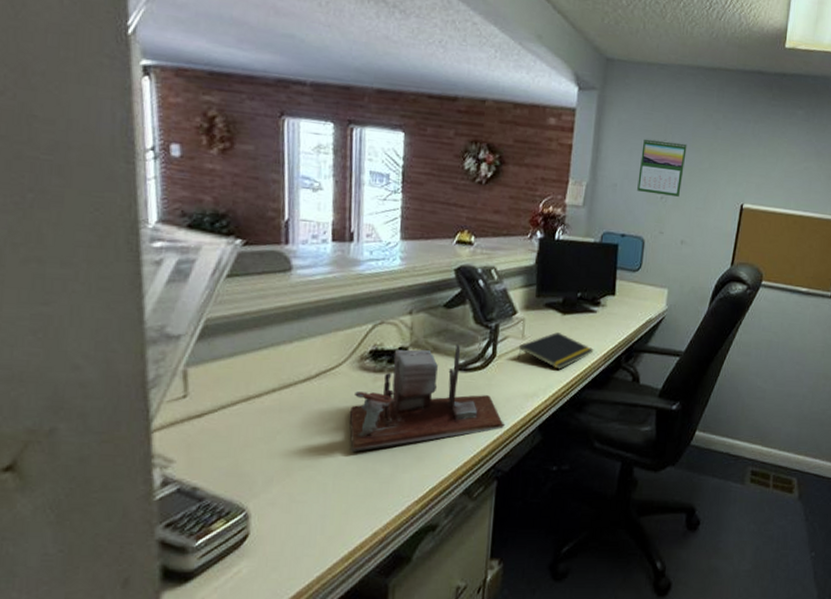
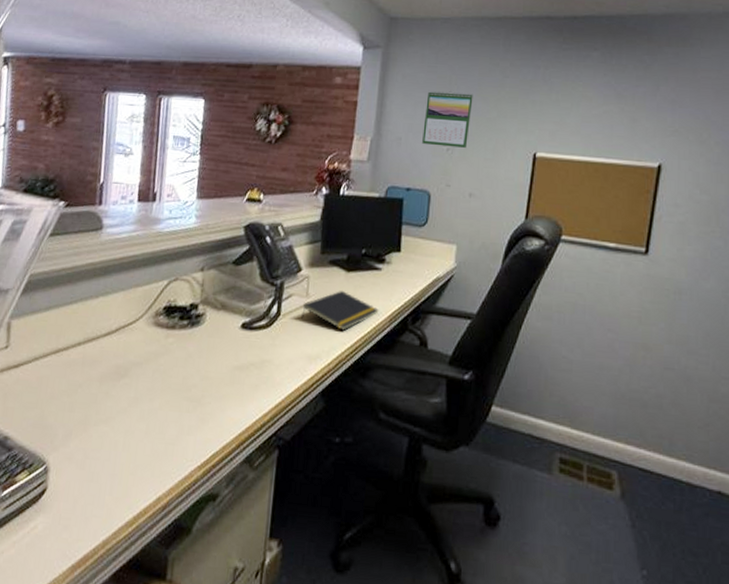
desk organizer: present [349,344,506,452] -> none [141,302,288,409]

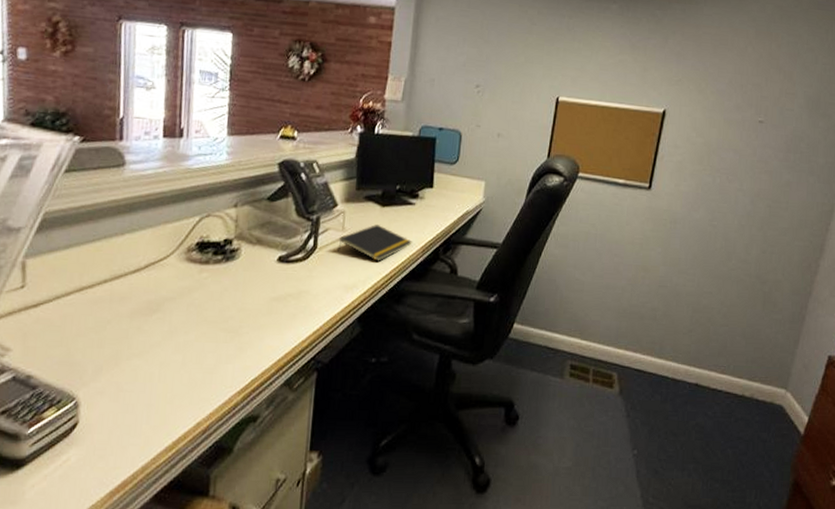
calendar: present [422,90,473,148] -> none [454,34,503,91]

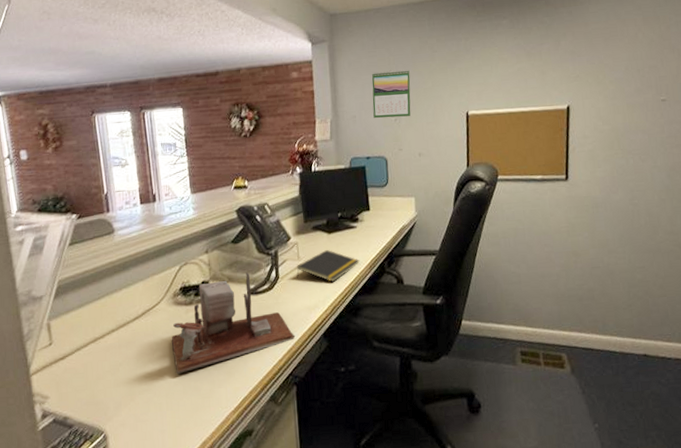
desk organizer: none [176,236,326,342] -> present [171,272,296,374]
calendar: none [454,34,503,91] -> present [372,70,411,118]

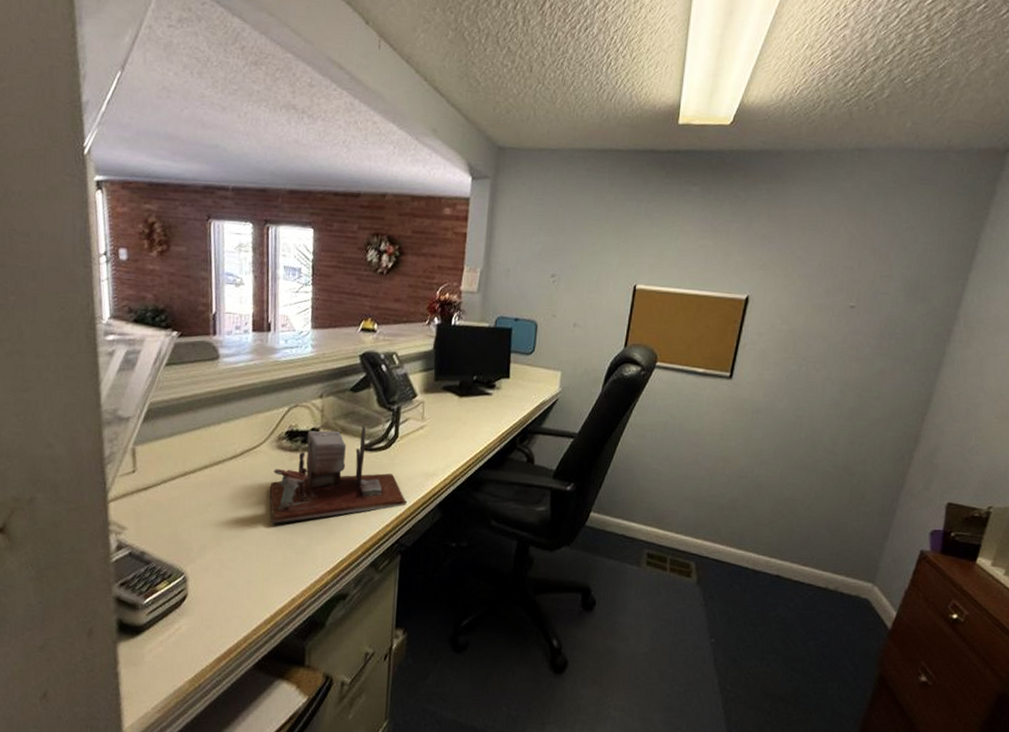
notepad: present [296,250,360,282] -> none [418,414,490,450]
calendar: present [372,70,411,118] -> none [530,223,579,280]

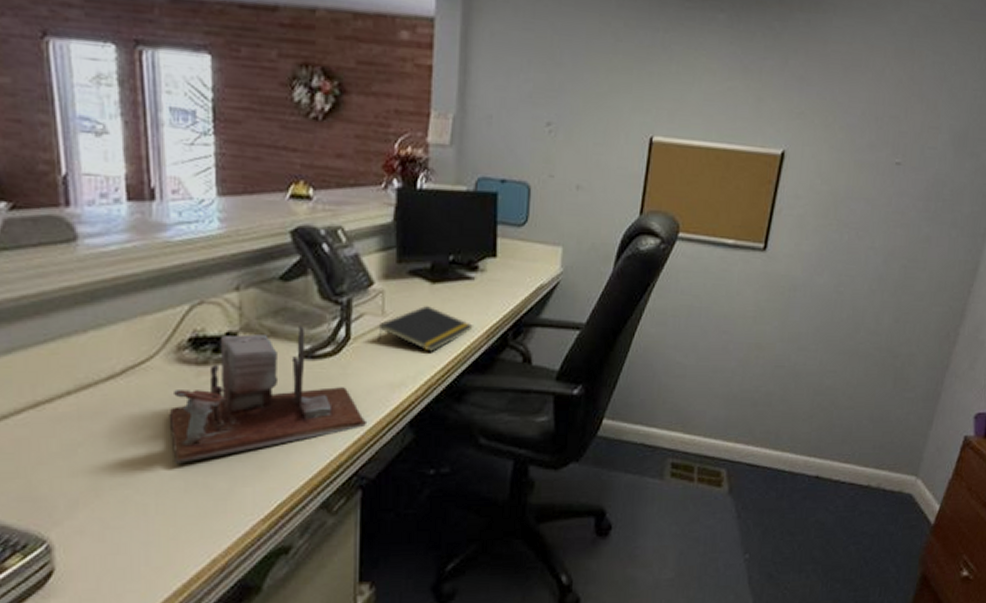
notepad: none [418,414,490,450] -> present [378,306,473,352]

